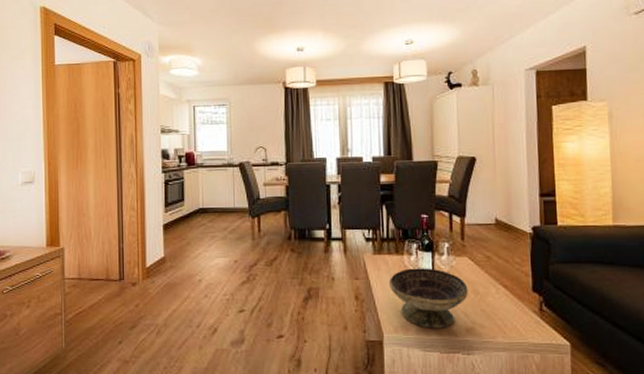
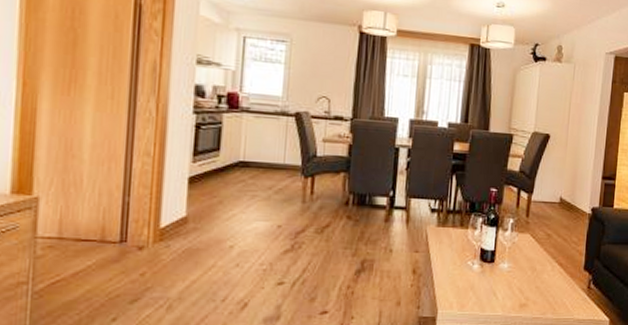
decorative bowl: present [388,268,468,329] -> none [449,243,526,305]

